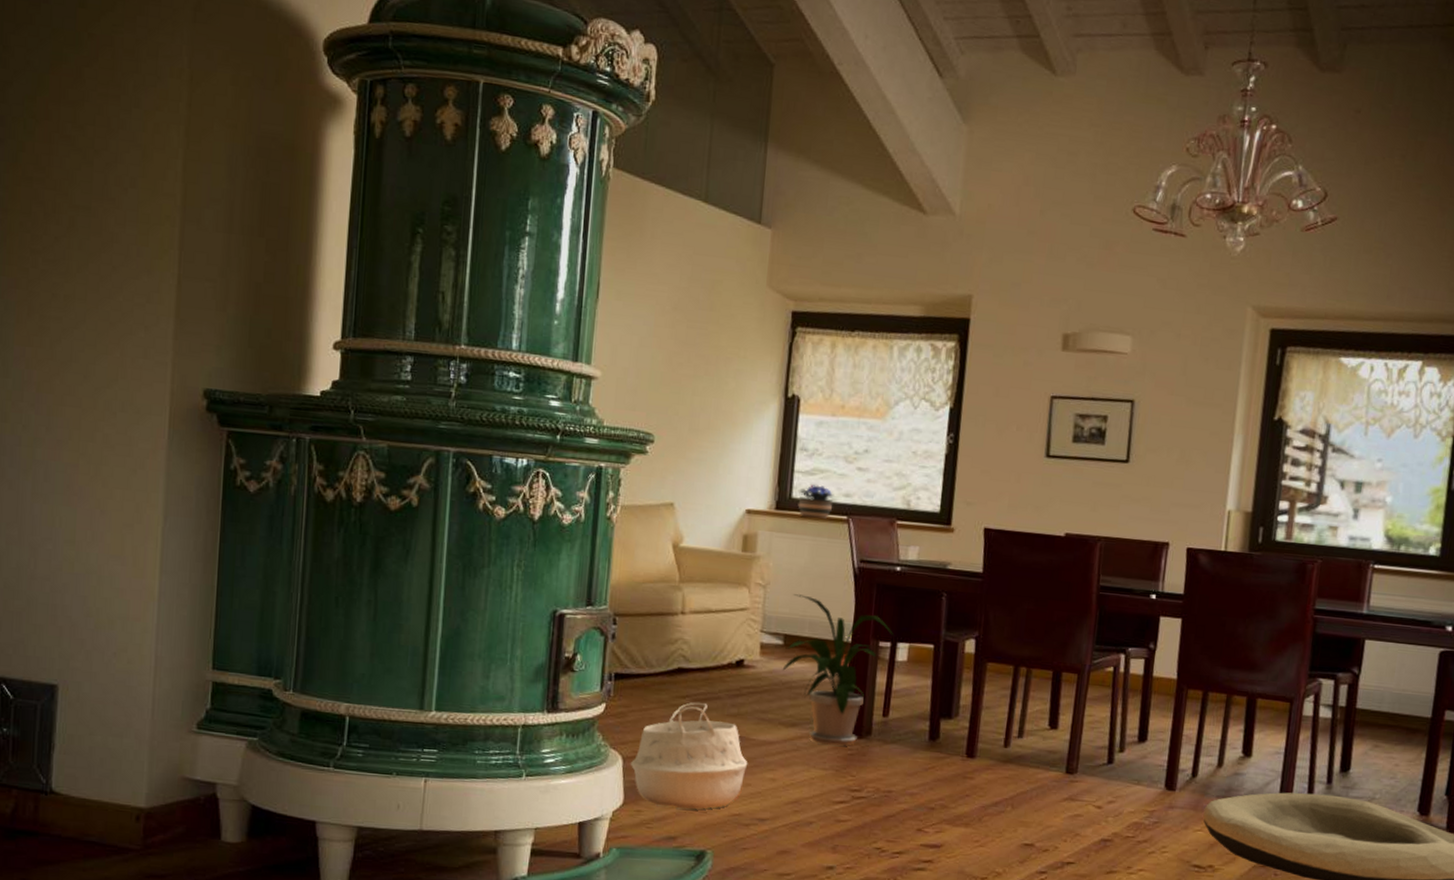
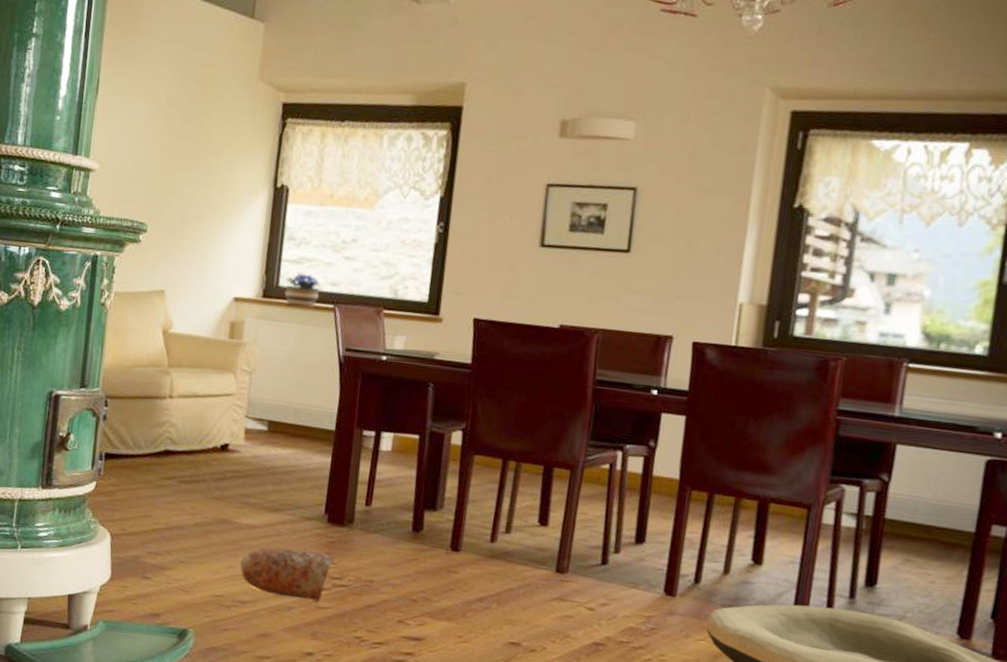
woven basket: present [630,702,748,809] -> none [117,483,231,589]
decorative log: none [758,762,853,814] -> present [240,546,334,601]
house plant: present [782,594,895,746] -> none [266,381,379,533]

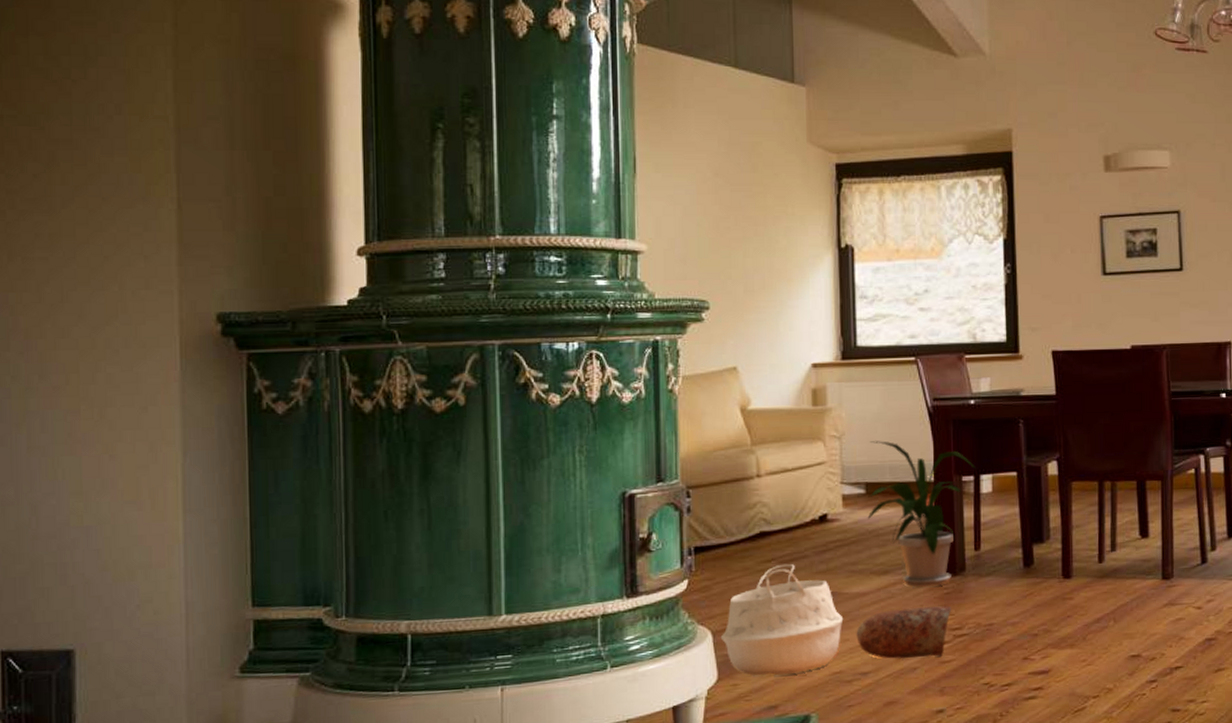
woven basket: none [117,483,231,589] -> present [720,563,844,676]
house plant: none [266,381,379,533] -> present [867,441,977,587]
potted flower: present [284,273,321,308] -> none [862,330,899,364]

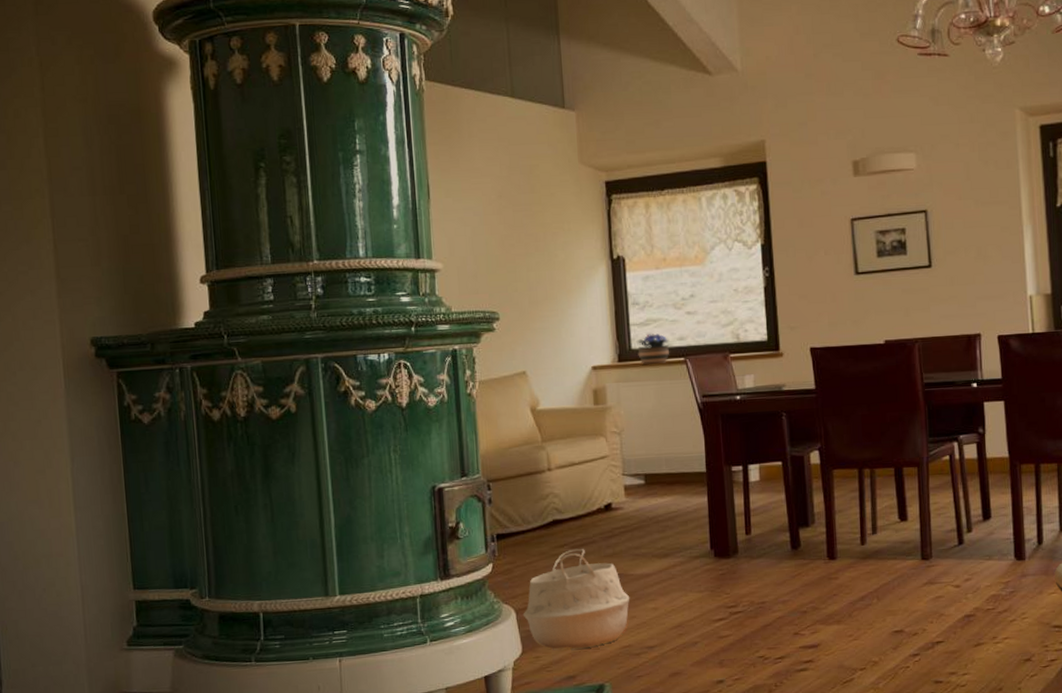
decorative log: present [856,606,951,659] -> none [642,585,726,634]
potted flower: none [862,330,899,364] -> present [636,333,670,366]
house plant: present [867,441,977,587] -> none [646,435,745,569]

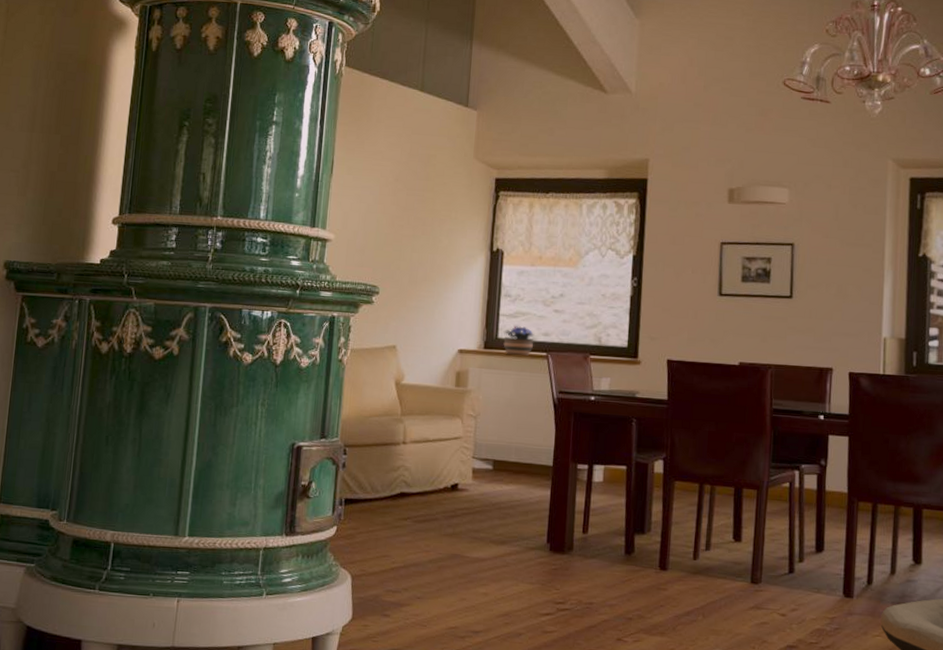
woven basket: present [523,548,630,650] -> none [358,523,463,623]

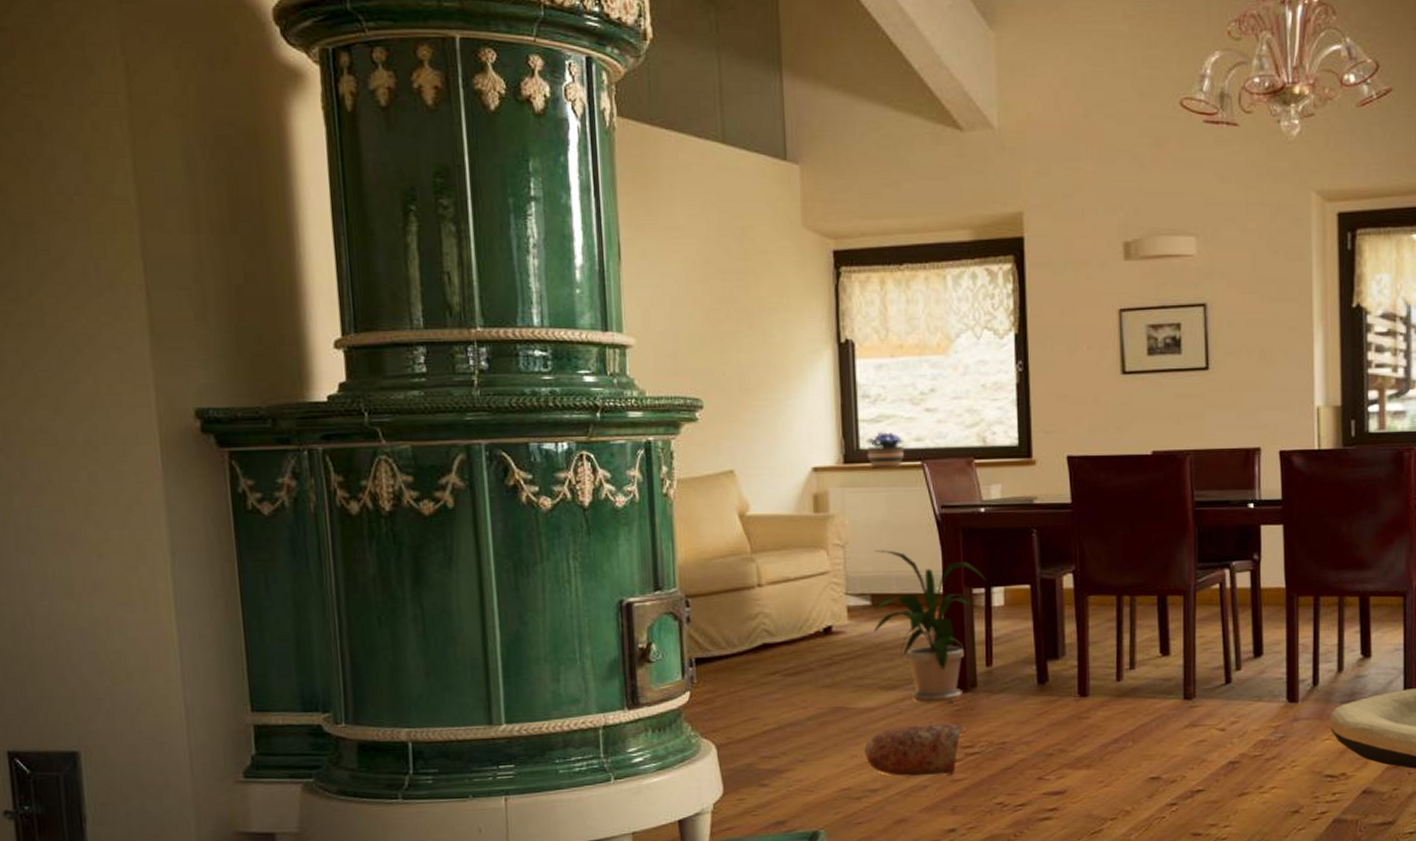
decorative log: none [472,577,557,625] -> present [864,723,962,776]
house plant: none [492,423,591,561] -> present [873,550,988,703]

